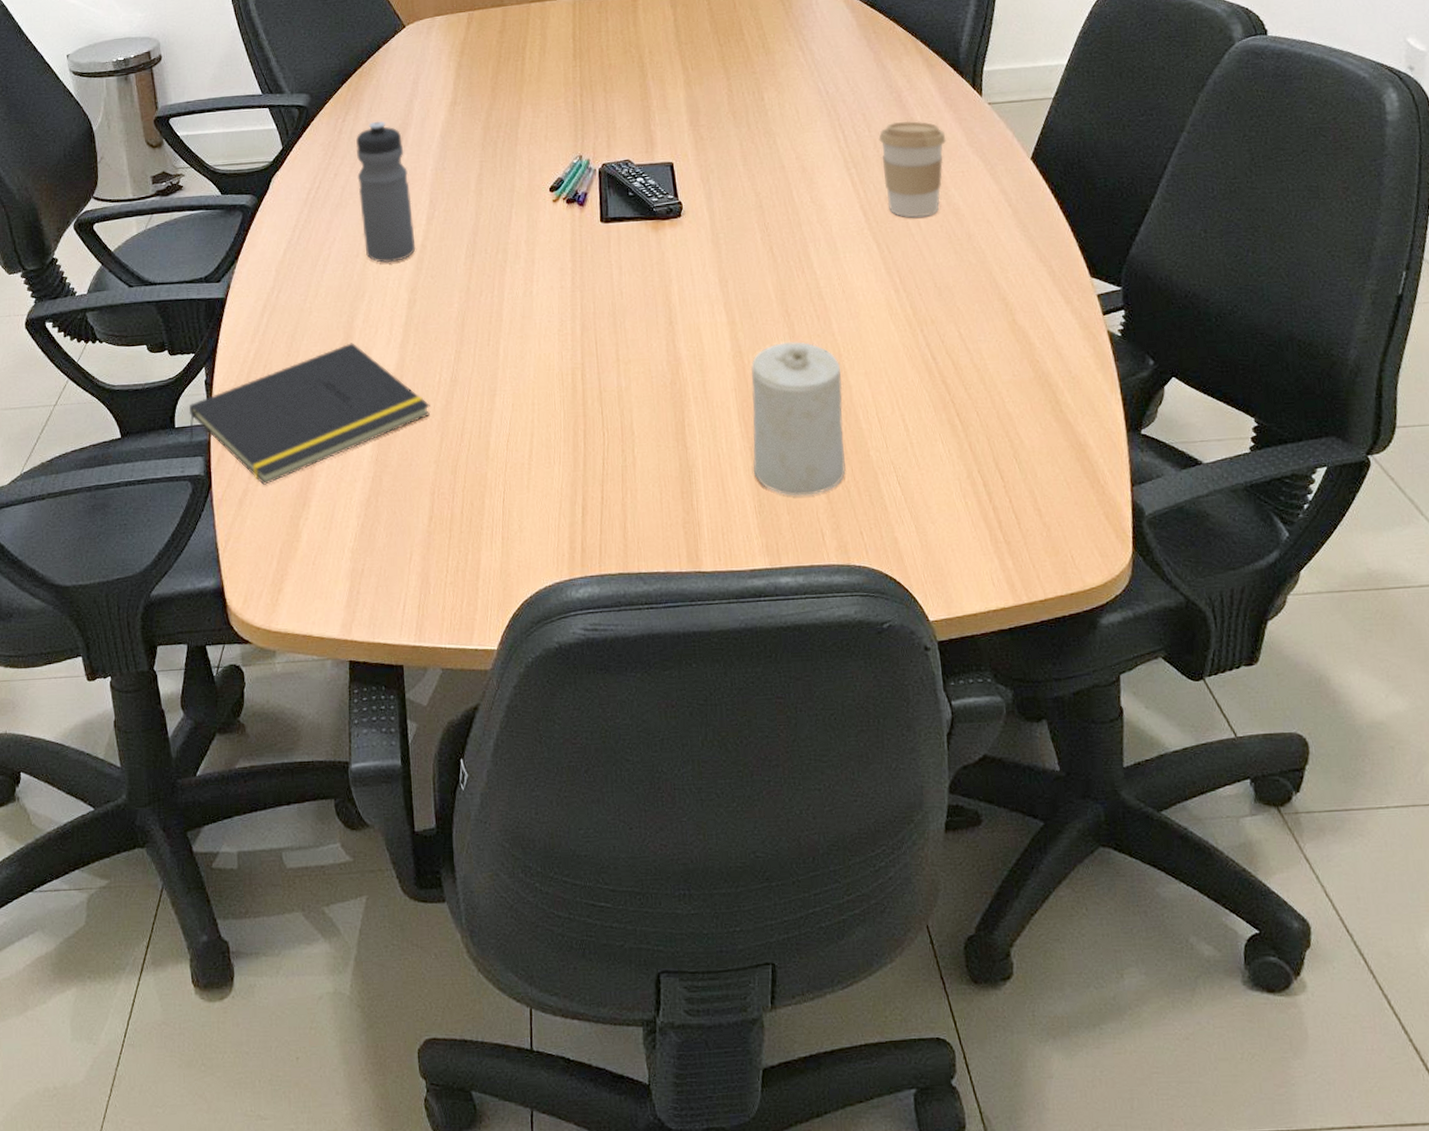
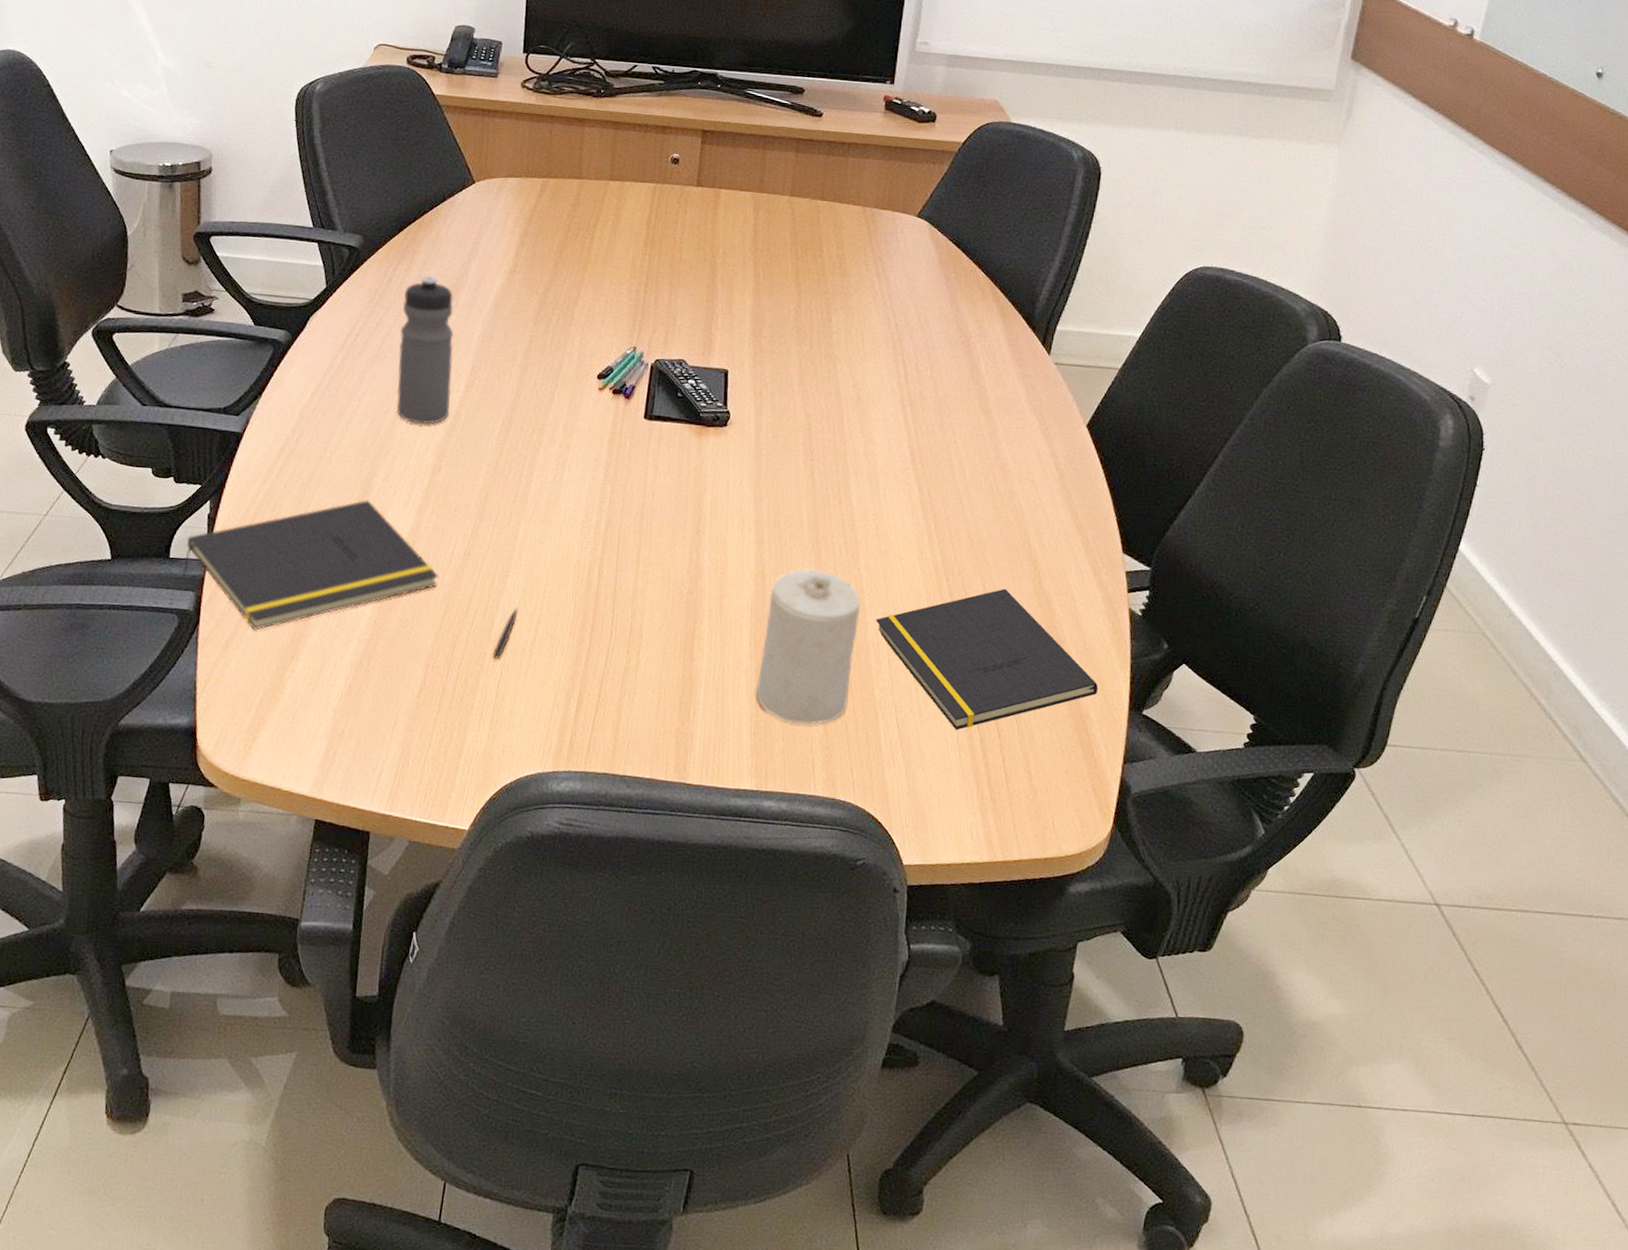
pen: none [492,424,511,477] -> present [492,608,518,659]
notepad: none [858,330,1092,479] -> present [875,588,1099,731]
coffee cup: present [879,120,946,218] -> none [936,366,1007,467]

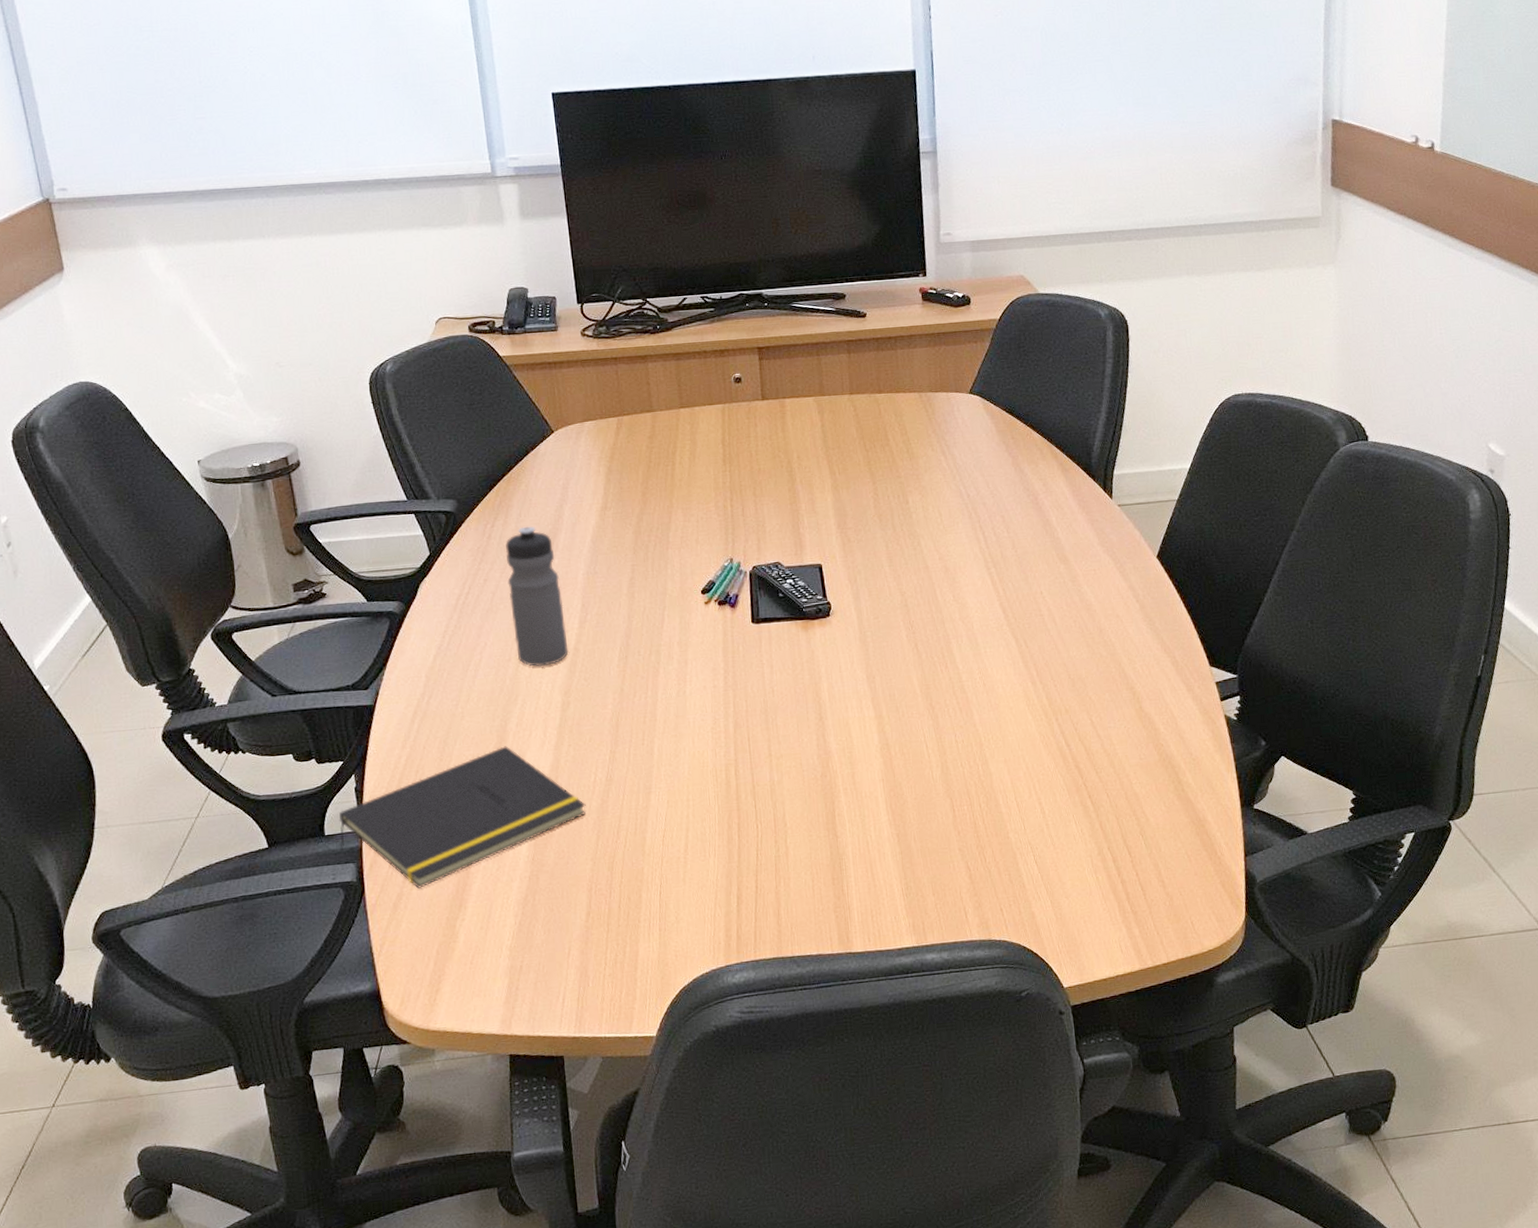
pen: present [492,608,518,659] -> none [649,820,667,872]
candle: present [755,569,861,725] -> none [897,733,987,878]
notepad: present [875,588,1099,731] -> none [998,718,1211,856]

